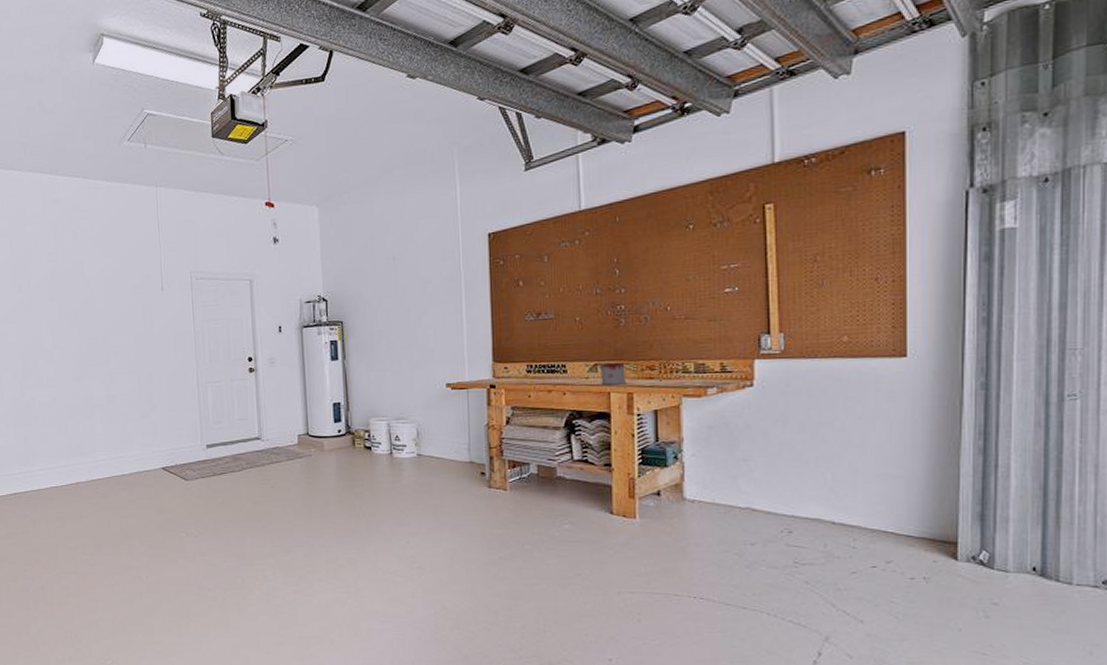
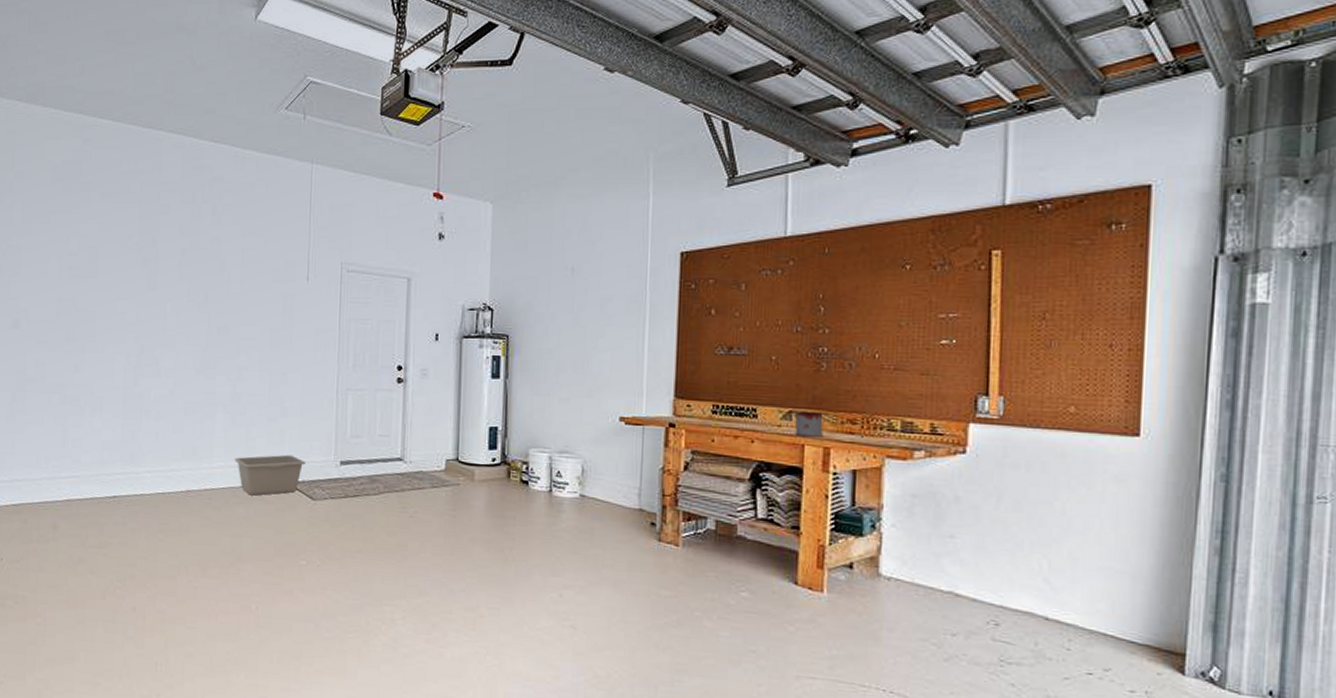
storage bin: none [114,443,177,482] -> present [234,454,306,496]

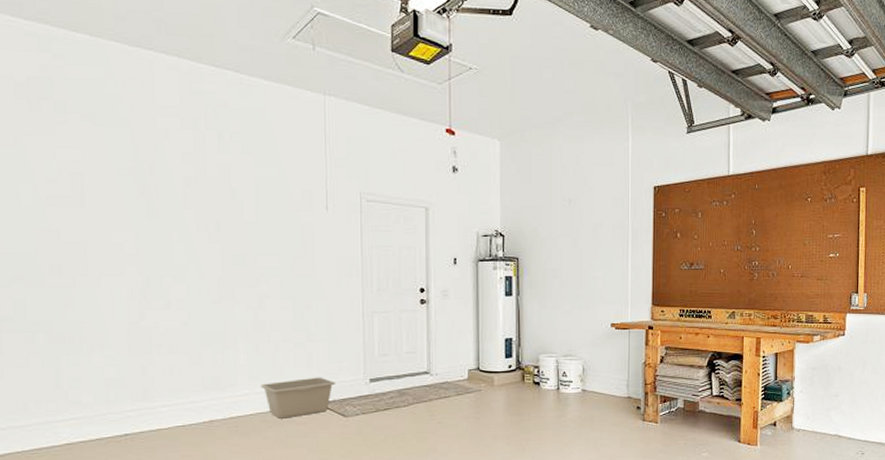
paint can: present [789,410,827,438] -> none [733,311,758,331]

